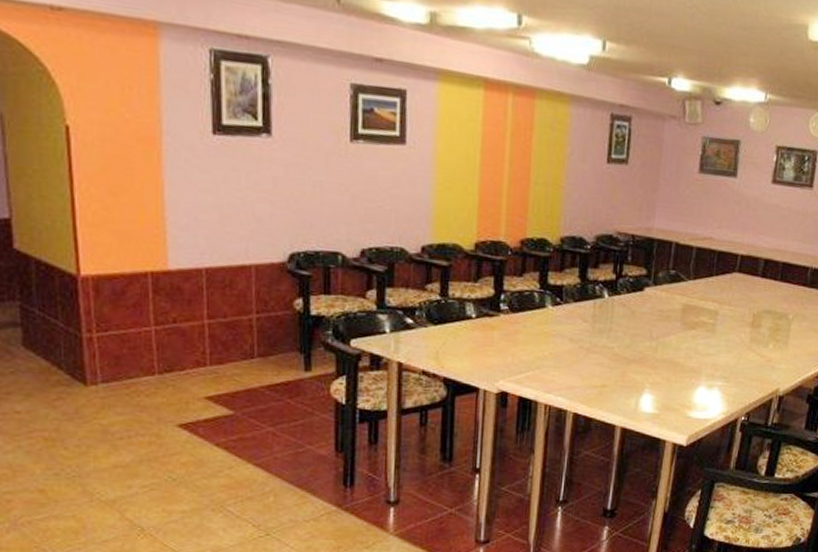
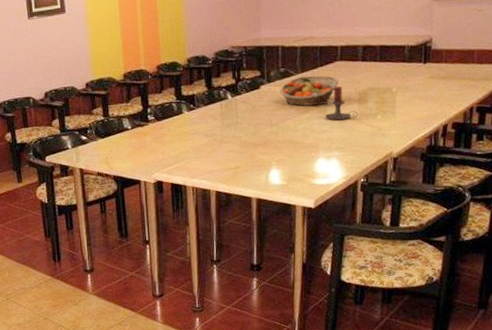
fruit basket: none [665,283,734,322] -> present [279,75,339,106]
candle holder: none [713,302,750,344] -> present [325,86,359,121]

